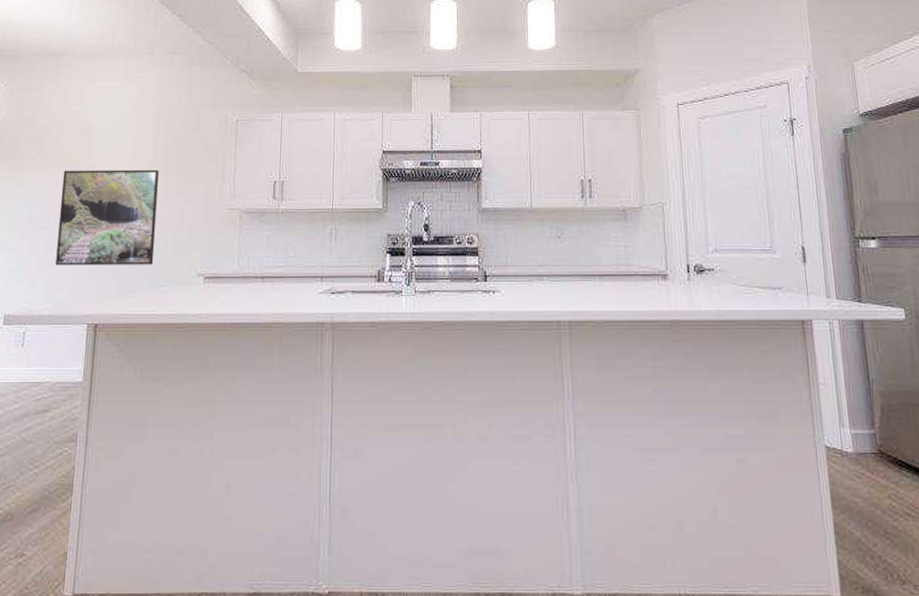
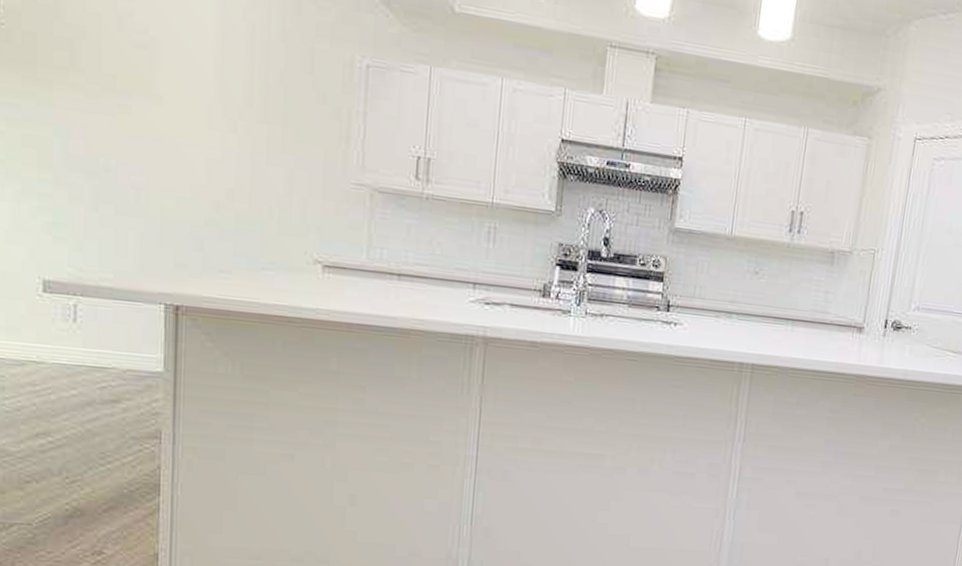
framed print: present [55,169,159,266] -> none [111,95,256,242]

